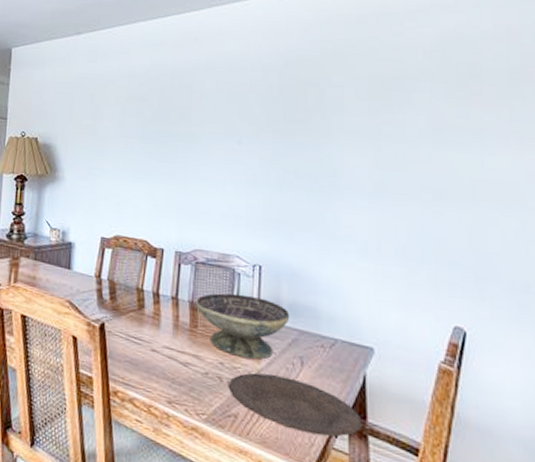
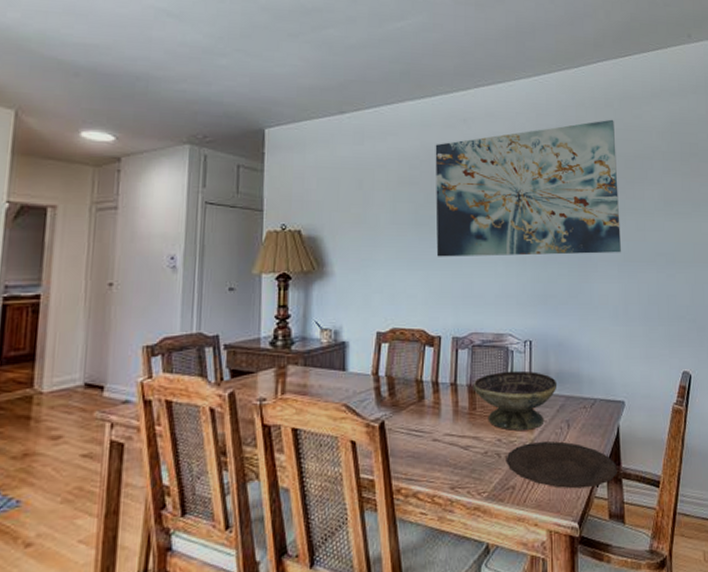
wall art: none [162,37,373,183] -> present [435,119,621,257]

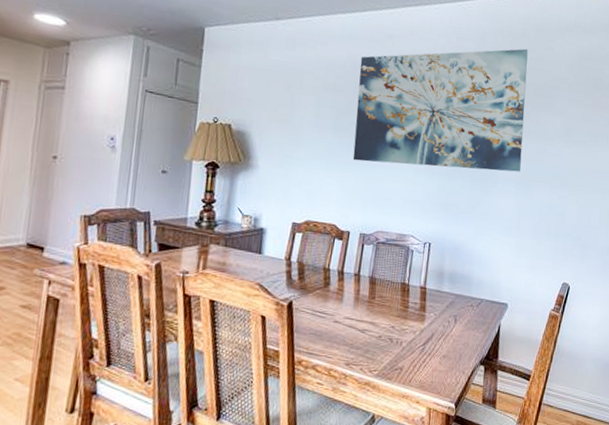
decorative bowl: present [473,370,558,430] -> none [374,267,450,321]
plate: present [506,441,617,489] -> none [397,332,495,375]

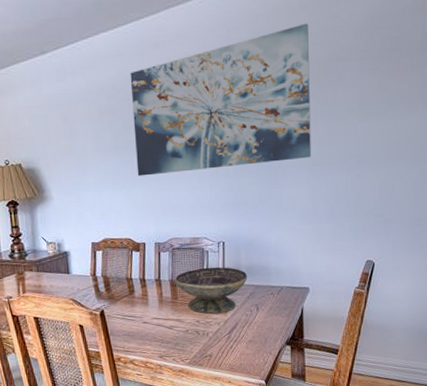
decorative bowl: none [374,267,450,321] -> present [174,267,248,314]

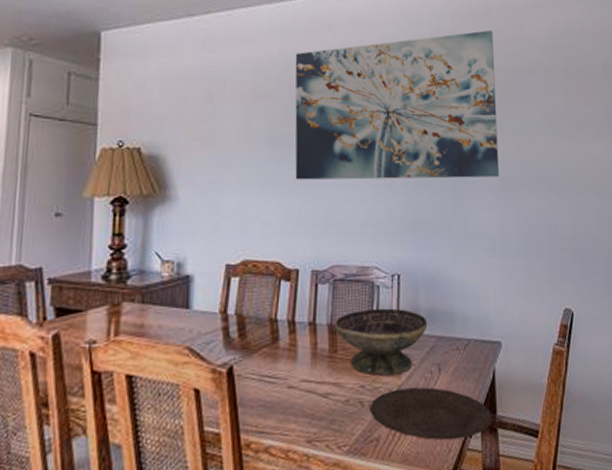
plate: none [203,321,300,356] -> present [369,387,493,441]

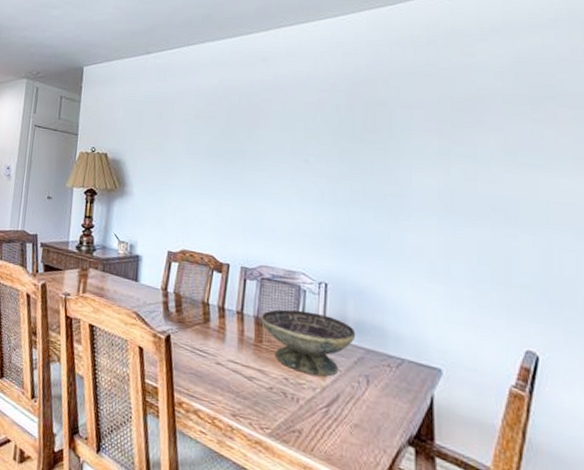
wall art: present [295,30,499,180] -> none [229,58,442,203]
plate: present [369,387,493,441] -> none [292,389,429,458]

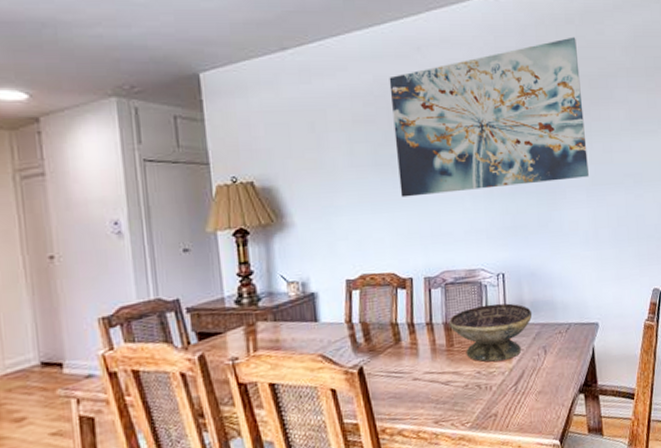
wall art: none [229,58,442,203] -> present [389,37,589,197]

